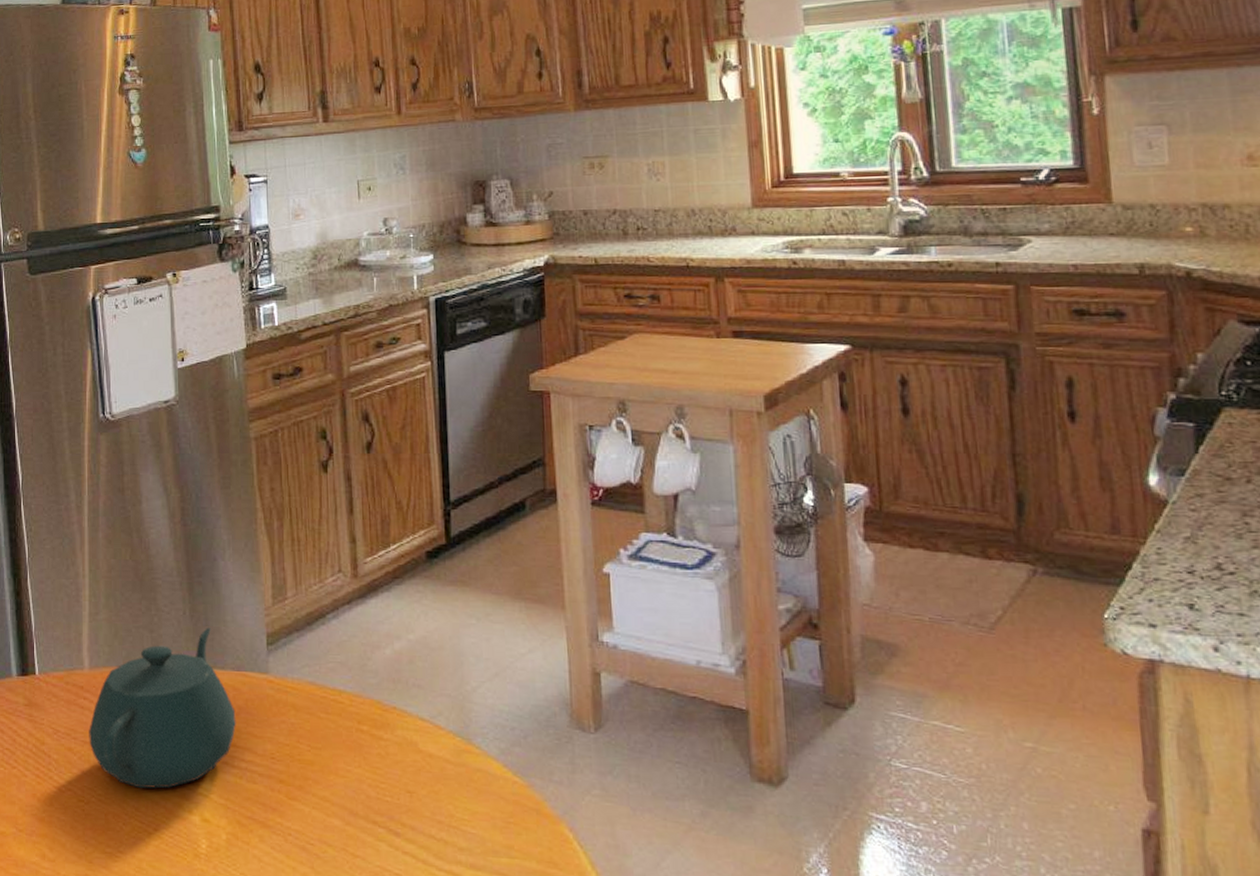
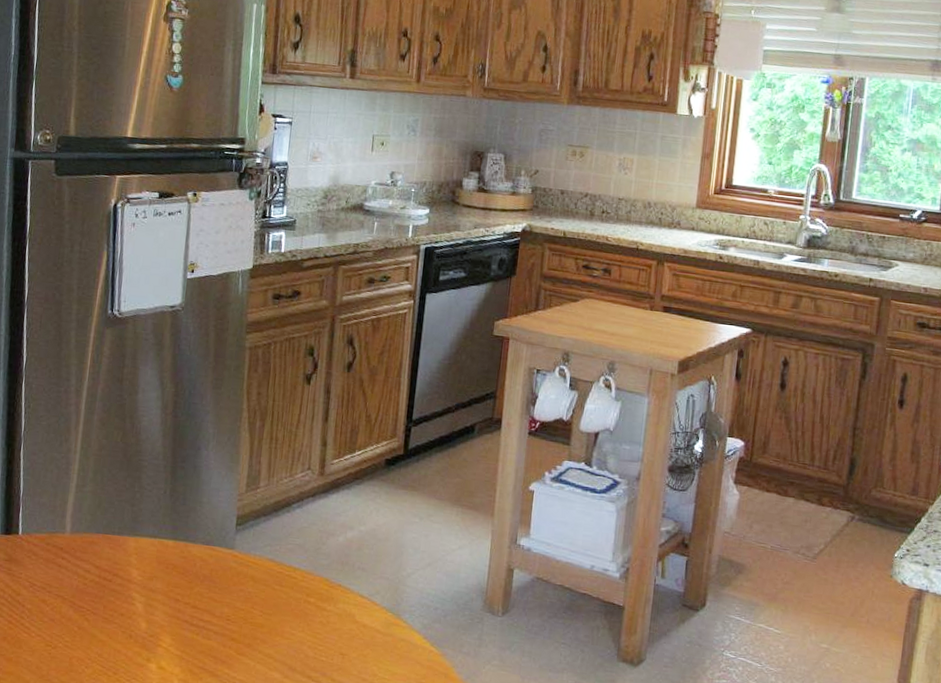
teapot: present [89,628,236,789] -> none [62,506,201,639]

